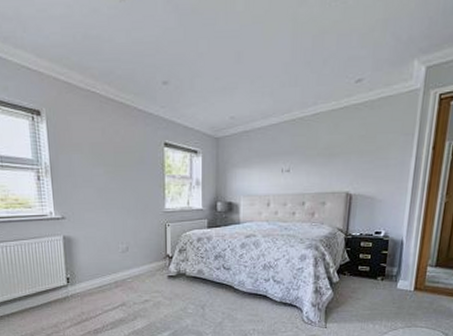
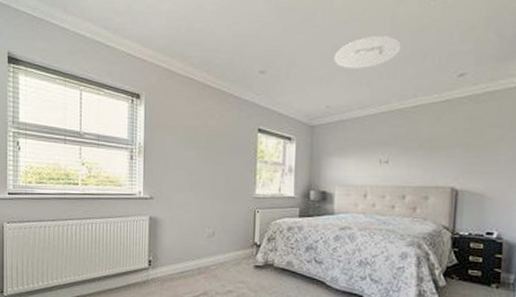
ceiling light: none [237,41,302,76] -> present [334,36,401,68]

